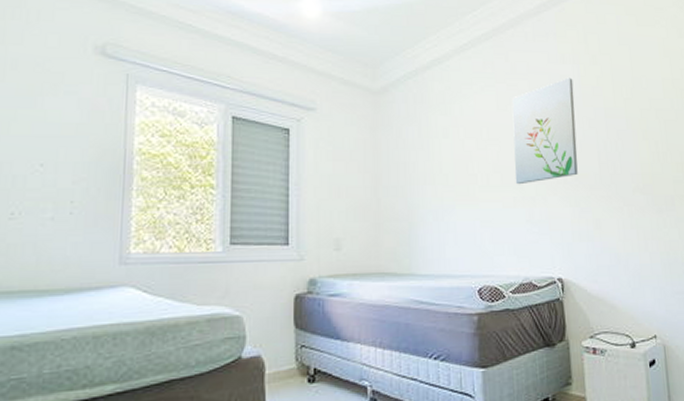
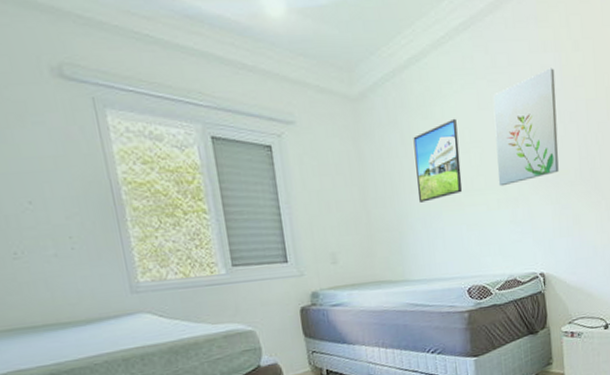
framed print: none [431,116,478,194] -> present [413,118,462,202]

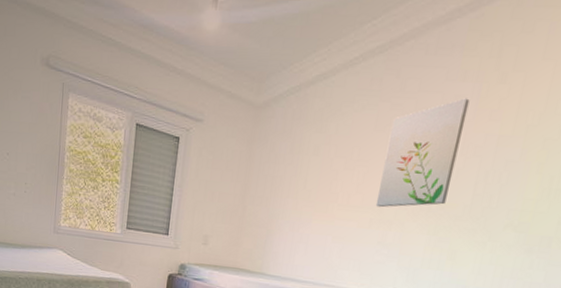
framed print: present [413,118,462,202] -> none [292,135,349,208]

